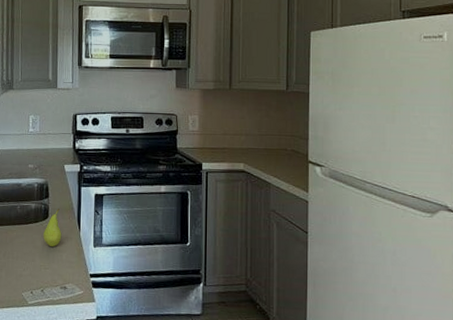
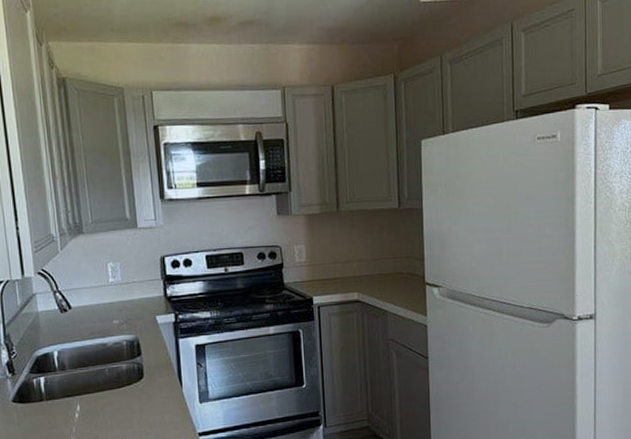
fruit: present [42,209,62,247] -> none [139,366,162,410]

